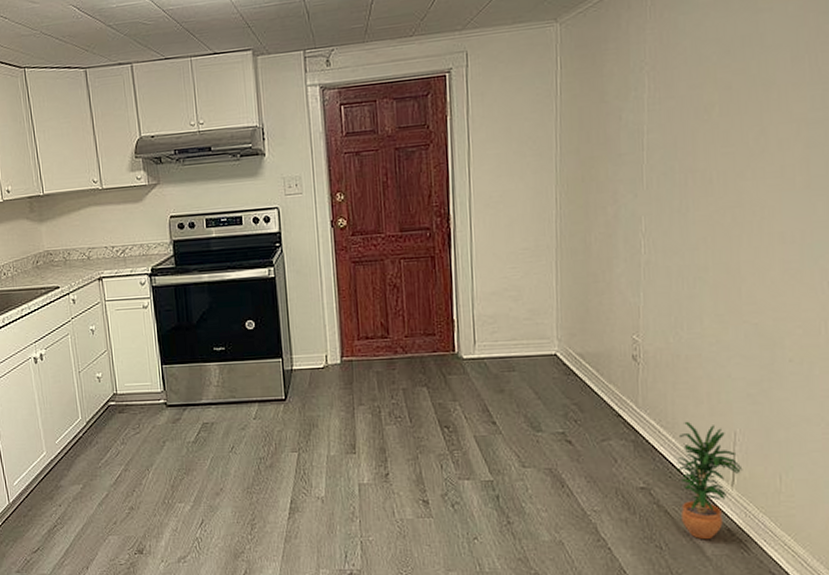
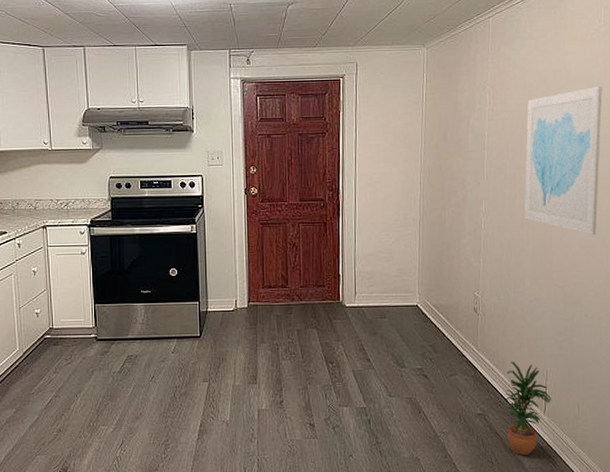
wall art: none [700,52,813,255] -> present [524,86,602,236]

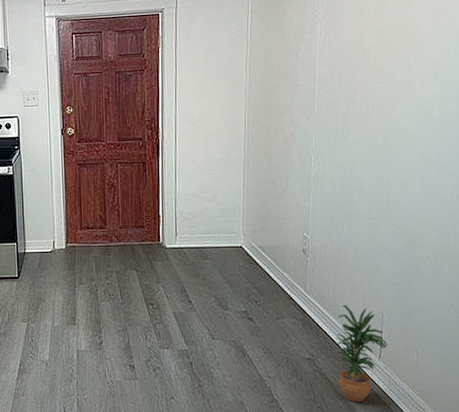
wall art: present [524,86,602,236] -> none [359,11,449,172]

